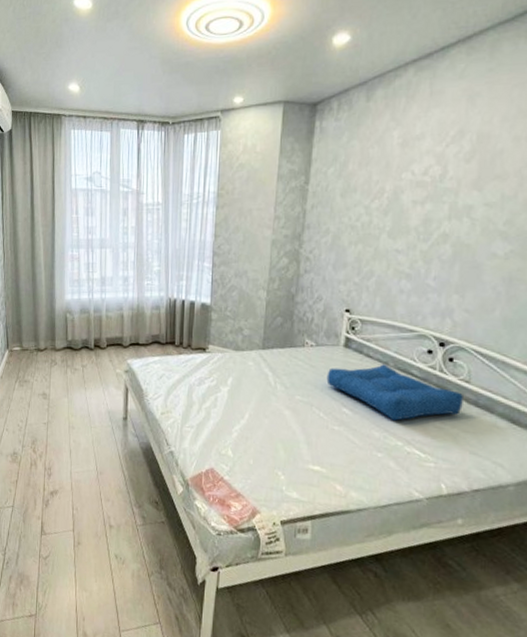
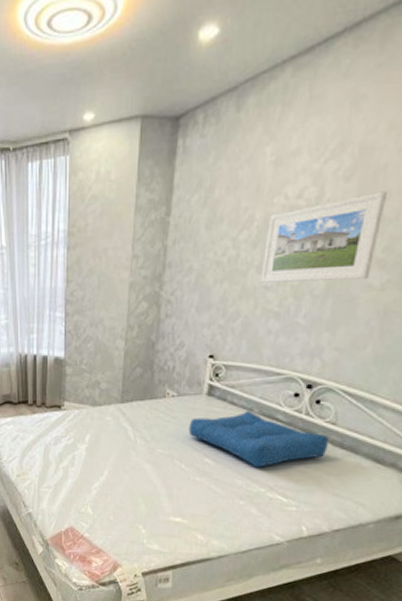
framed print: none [392,172,504,249] -> present [260,191,387,283]

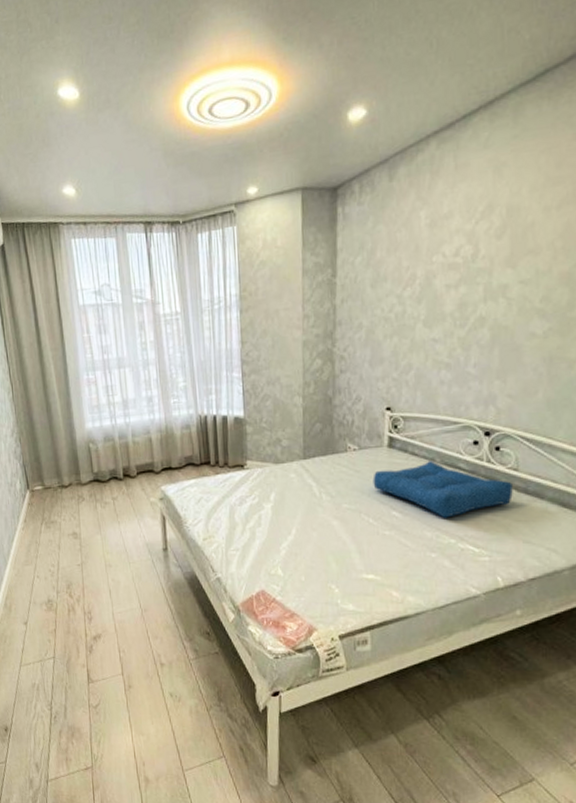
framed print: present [260,191,387,283] -> none [428,246,537,336]

